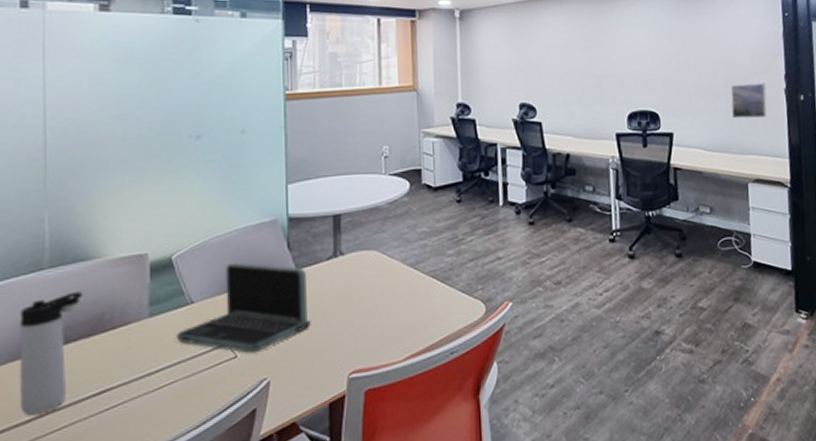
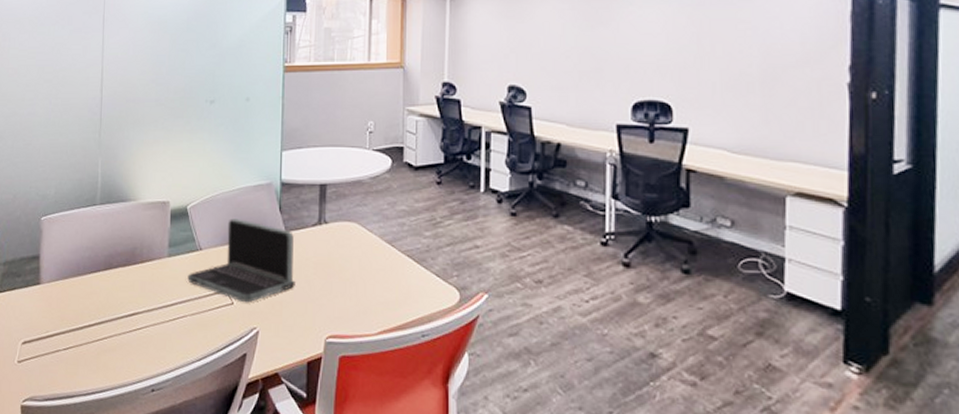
thermos bottle: present [19,291,83,415] -> none [76,226,122,323]
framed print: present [731,83,767,119] -> none [769,74,820,118]

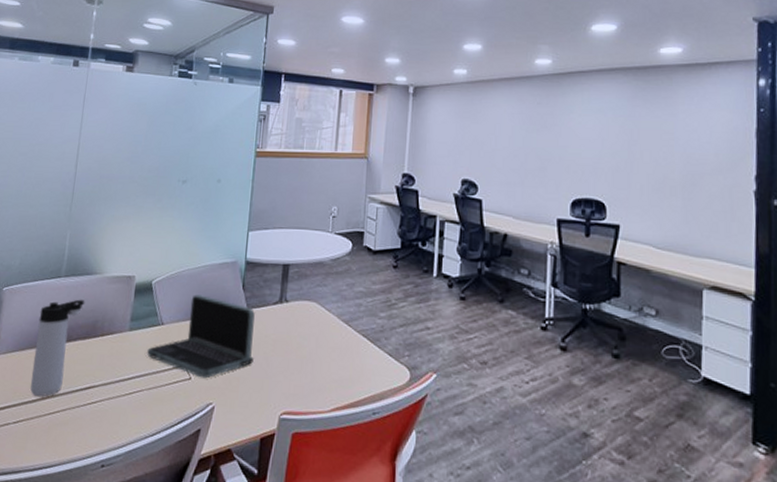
thermos bottle: none [76,226,122,323] -> present [30,299,85,396]

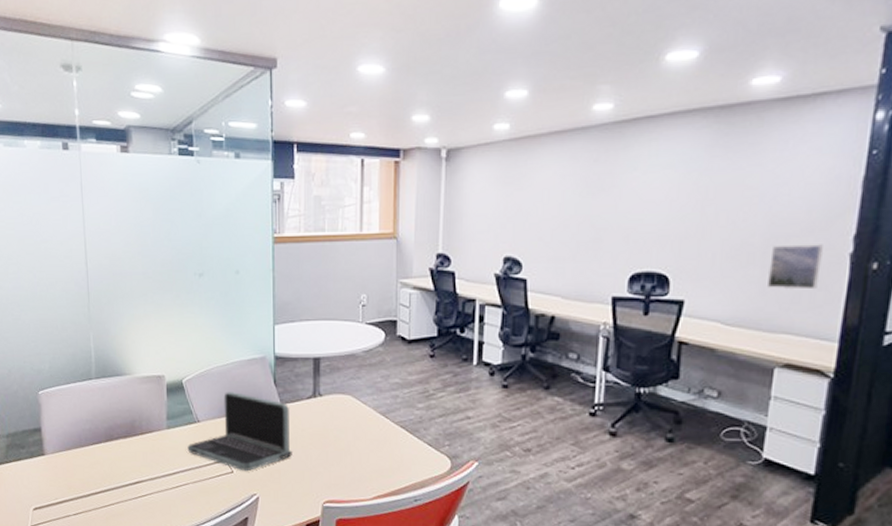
thermos bottle: present [30,299,85,396] -> none [78,400,120,491]
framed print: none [689,181,732,221] -> present [768,244,823,290]

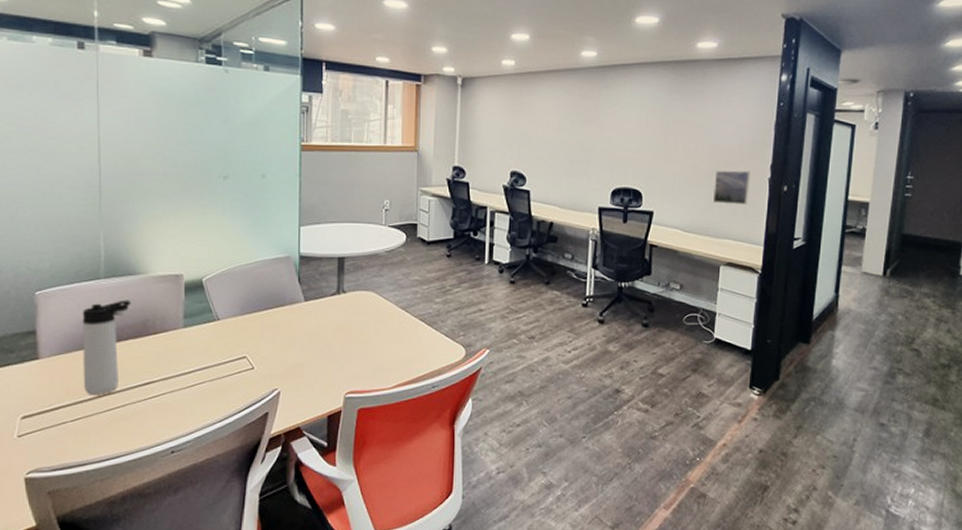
thermos bottle: none [78,400,120,491] -> present [82,300,131,394]
laptop: present [187,392,292,472] -> none [205,290,315,367]

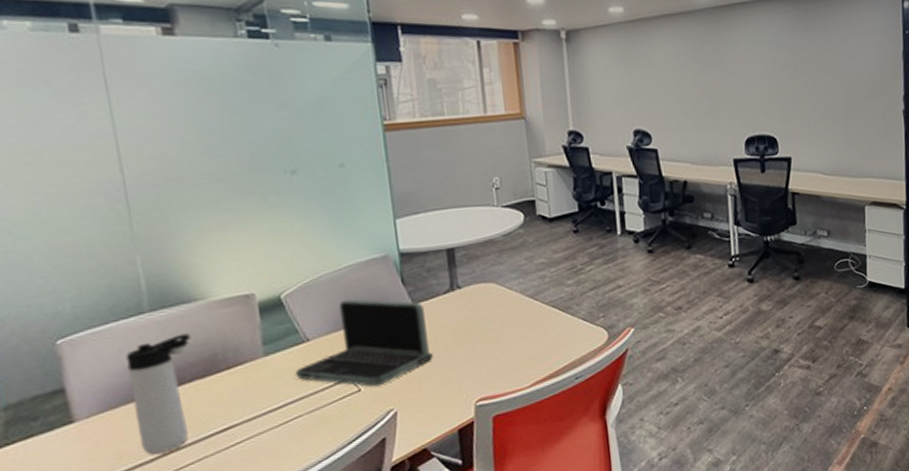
laptop: none [205,290,315,367] -> present [295,299,433,387]
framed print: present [713,170,750,205] -> none [849,104,885,142]

